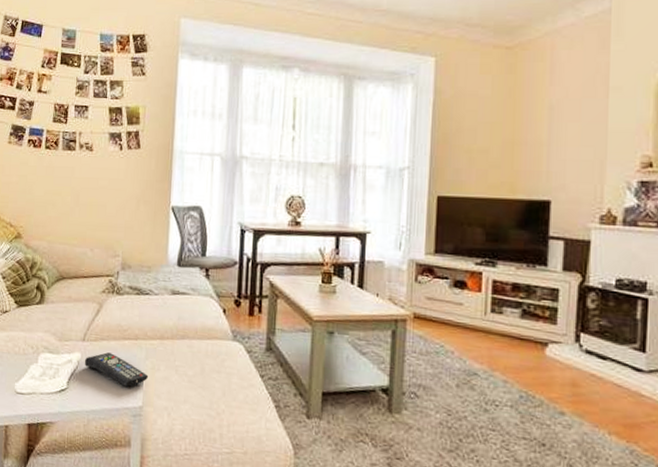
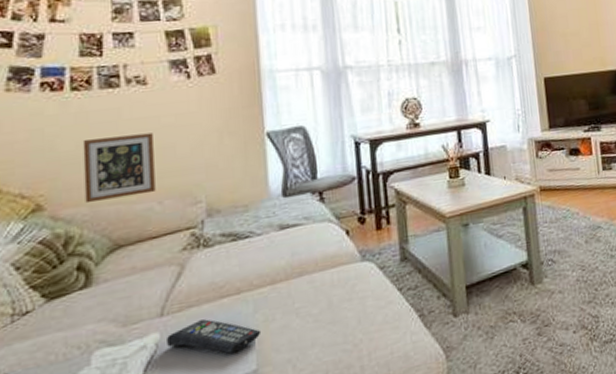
picture frame: none [46,189,92,241] -> present [82,133,156,204]

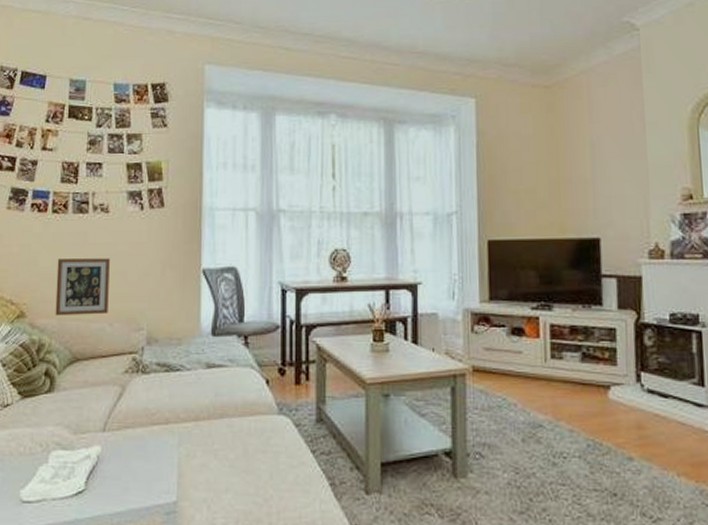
remote control: present [165,319,262,354] -> none [105,442,183,480]

